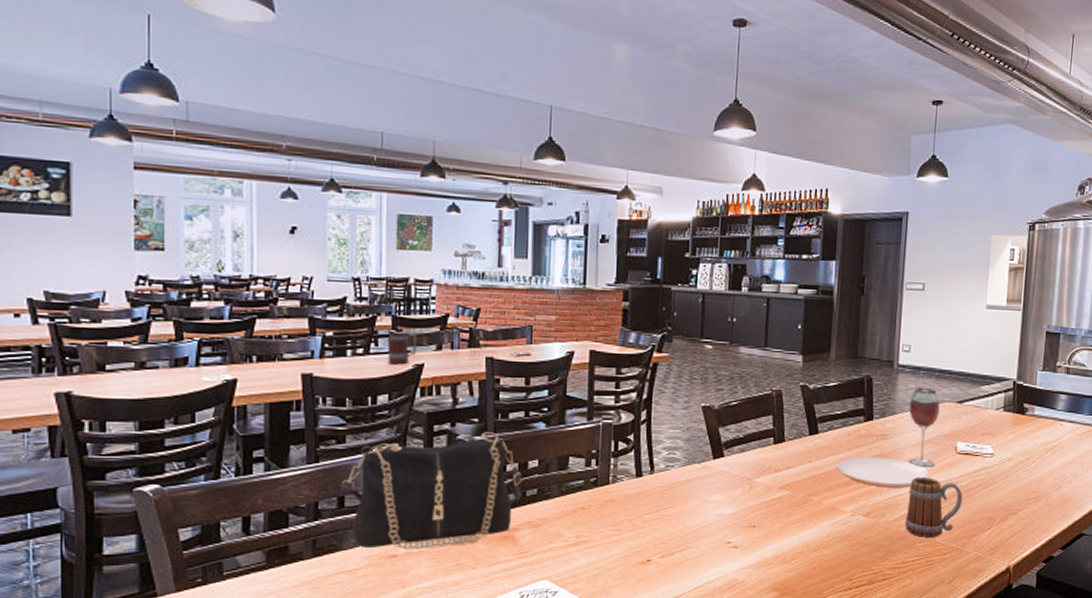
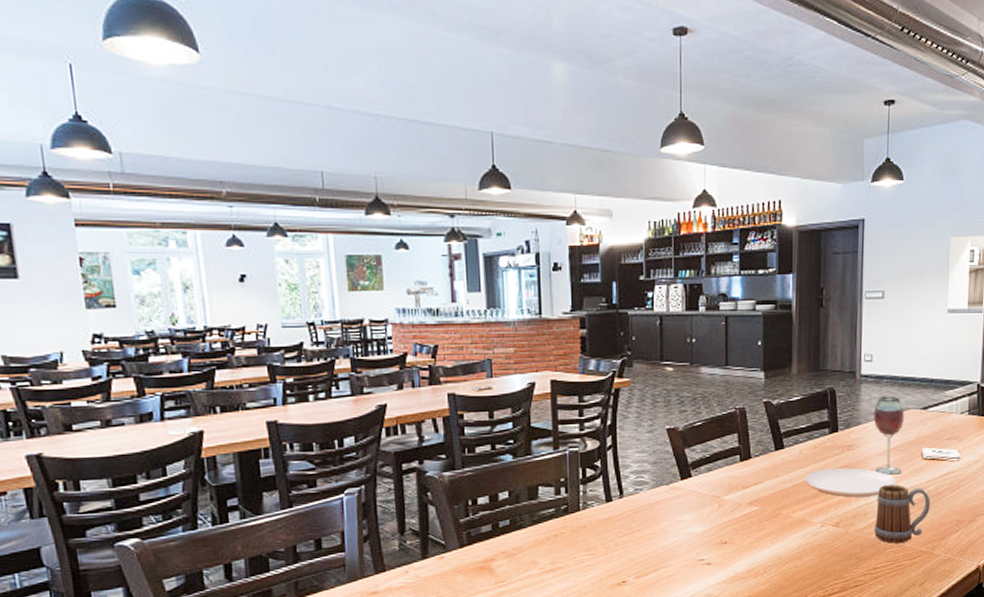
handbag: present [340,432,523,550] -> none [316,467,495,587]
beer mug: present [388,332,417,365] -> none [349,374,378,407]

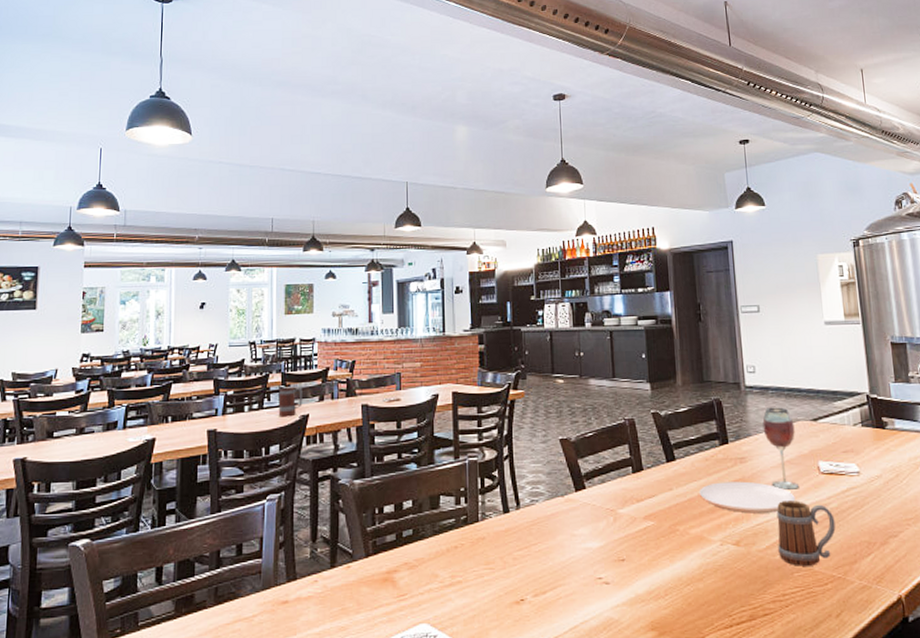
beer mug: none [349,374,378,407] -> present [278,386,303,417]

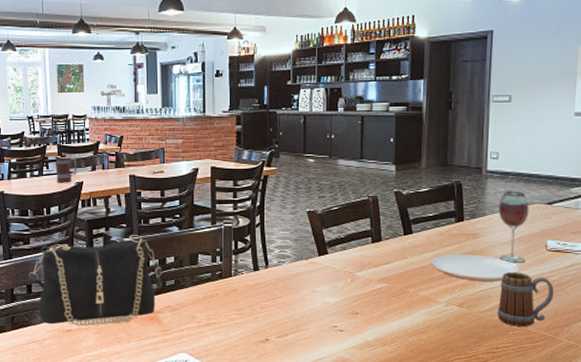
handbag: none [238,475,399,596] -> present [28,235,163,327]

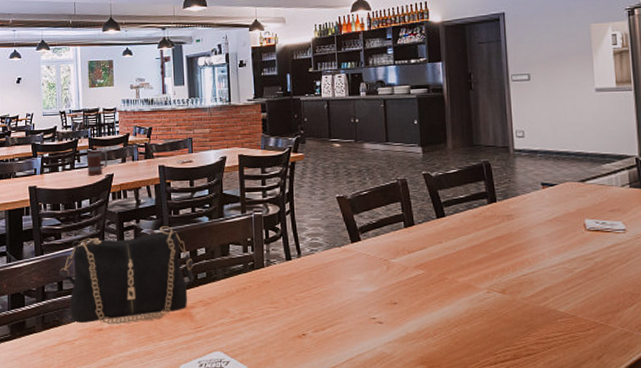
plate: present [431,254,520,282] -> none [467,236,561,265]
beer mug: present [497,272,554,326] -> none [542,255,600,313]
wineglass: present [498,191,529,263] -> none [530,169,565,245]

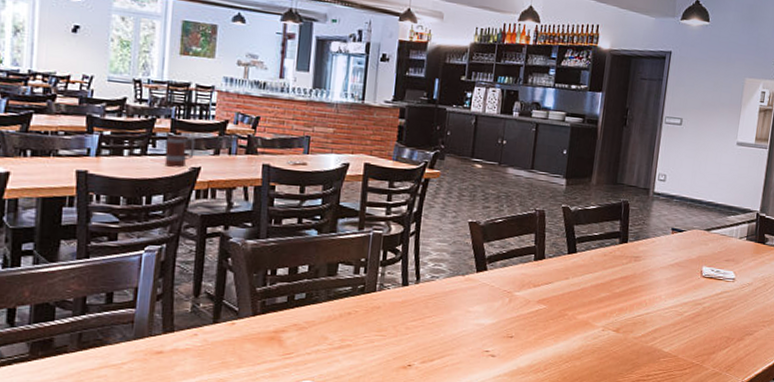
handbag: present [59,226,194,325] -> none [109,236,292,348]

